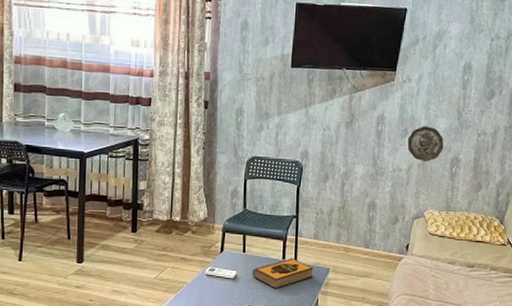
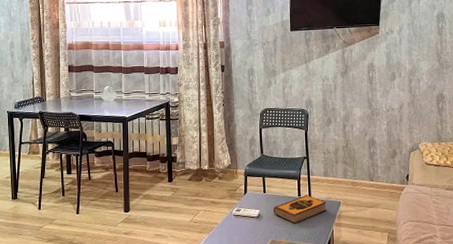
decorative plate: present [407,126,444,161] -> none [396,69,429,100]

